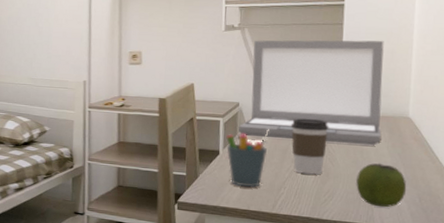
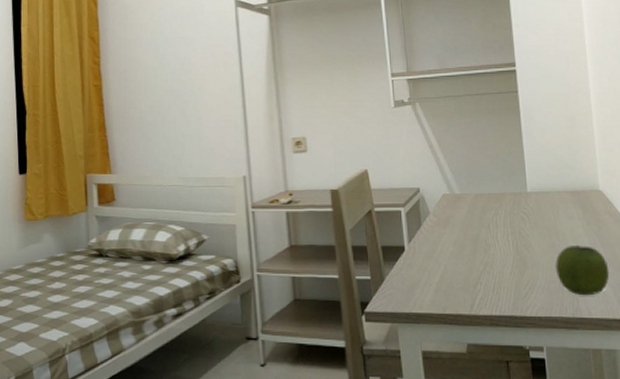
pen holder: present [226,129,269,188] -> none [410,216,456,287]
laptop: present [238,40,384,146] -> none [421,107,575,227]
coffee cup: present [290,118,329,175] -> none [478,201,519,265]

